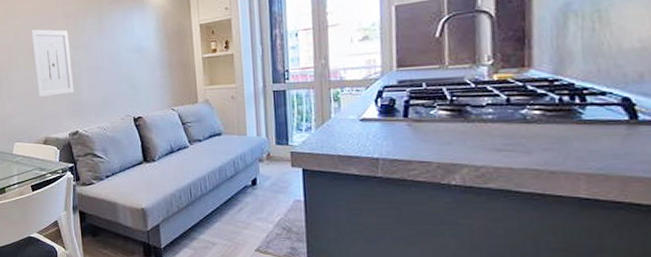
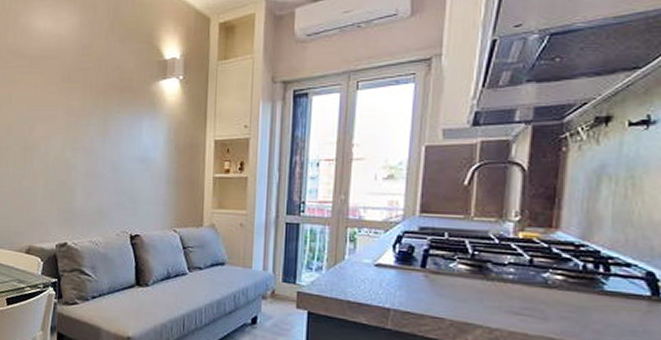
wall art: present [30,29,74,97] -> none [25,123,68,201]

